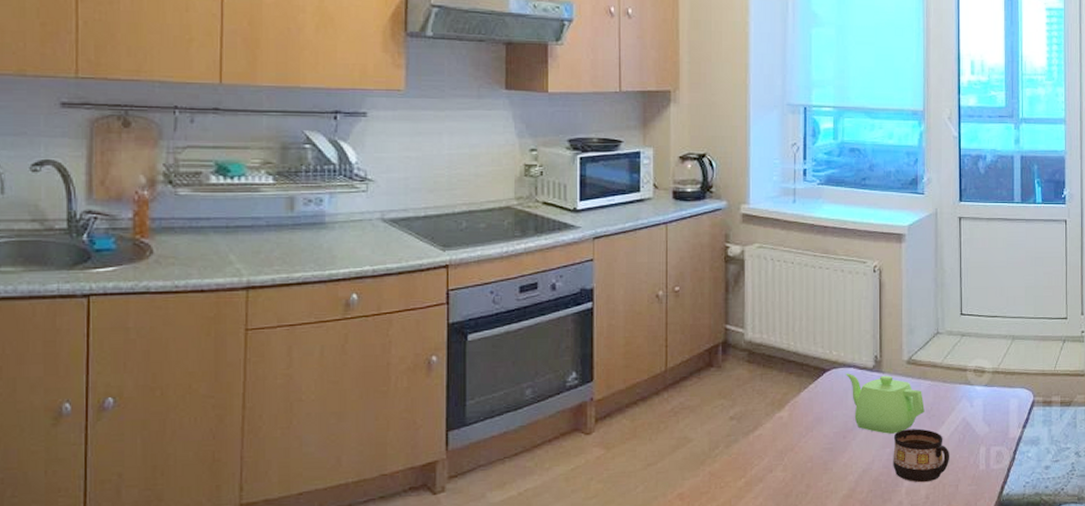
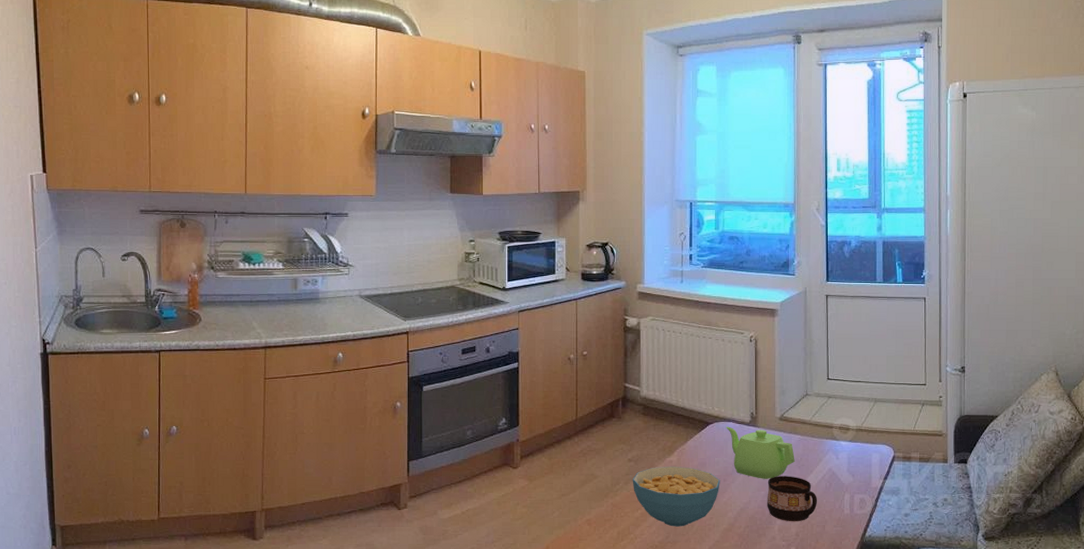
cereal bowl: none [734,422,839,497] -> present [632,466,720,527]

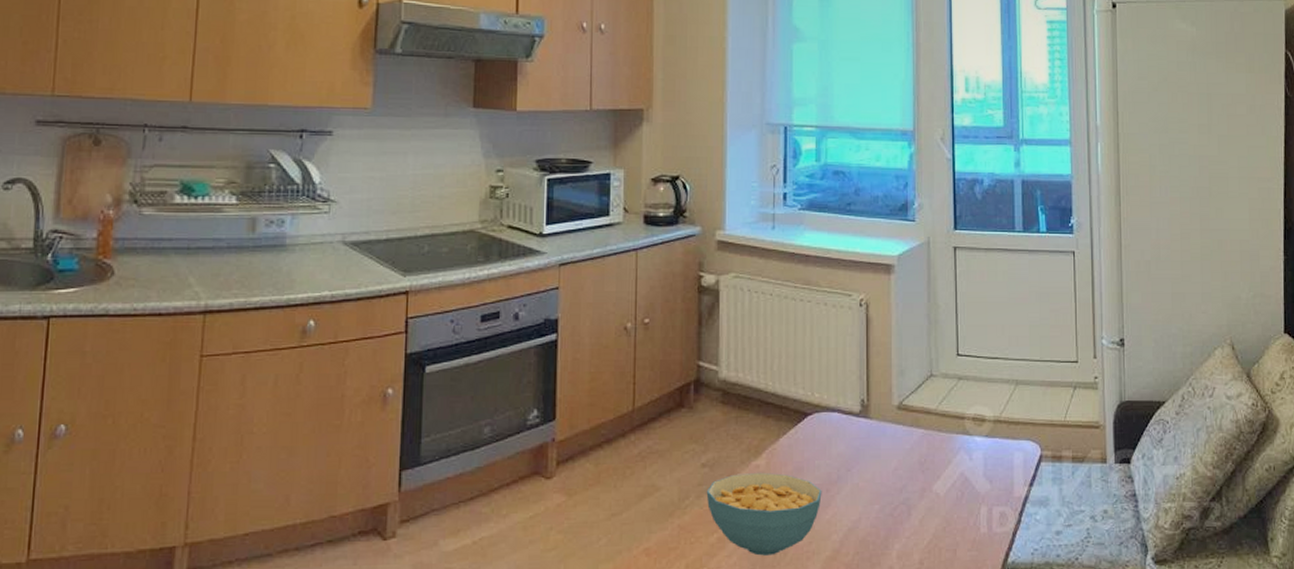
teapot: present [726,426,795,479] -> none [829,418,917,488]
cup: present [767,476,818,522] -> none [882,483,947,546]

